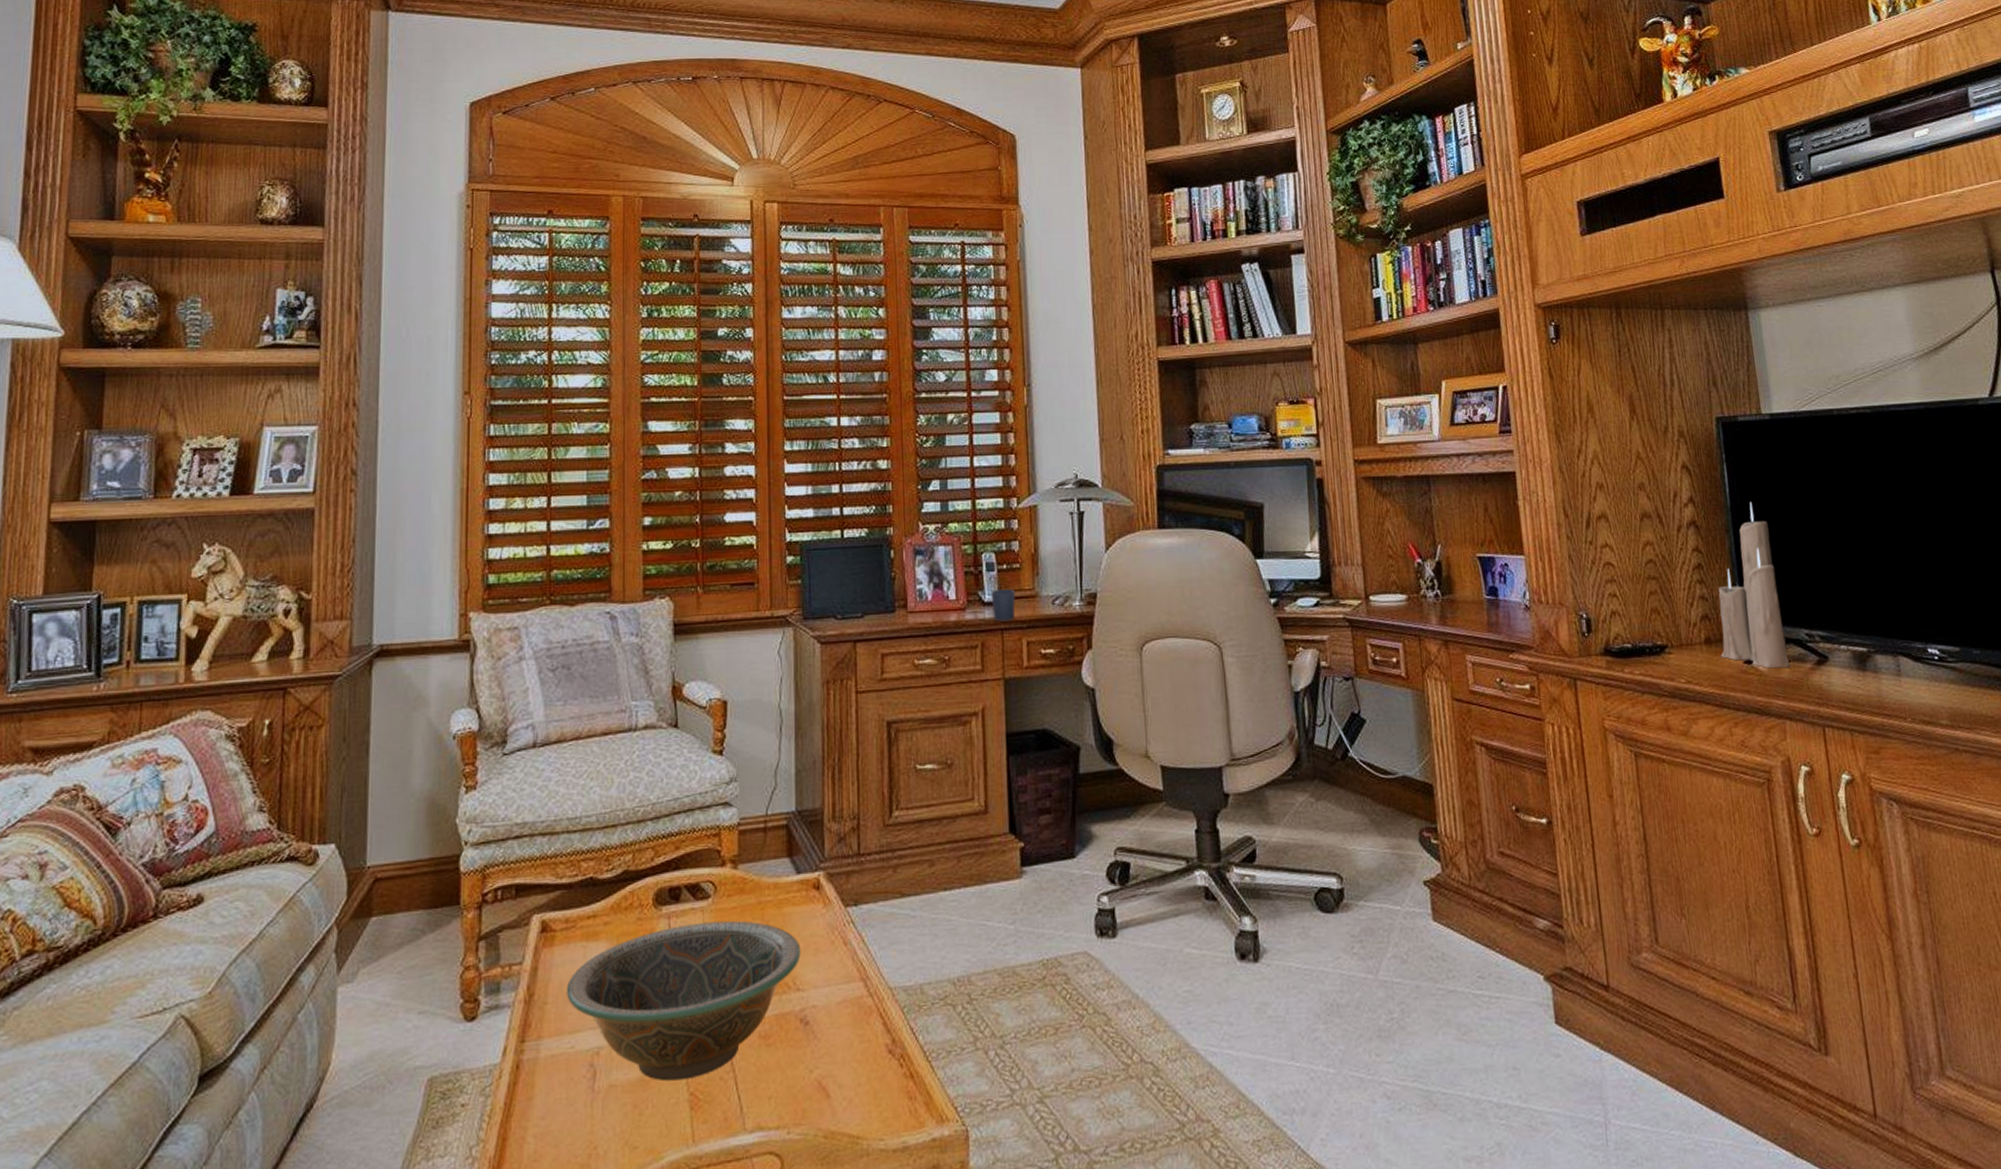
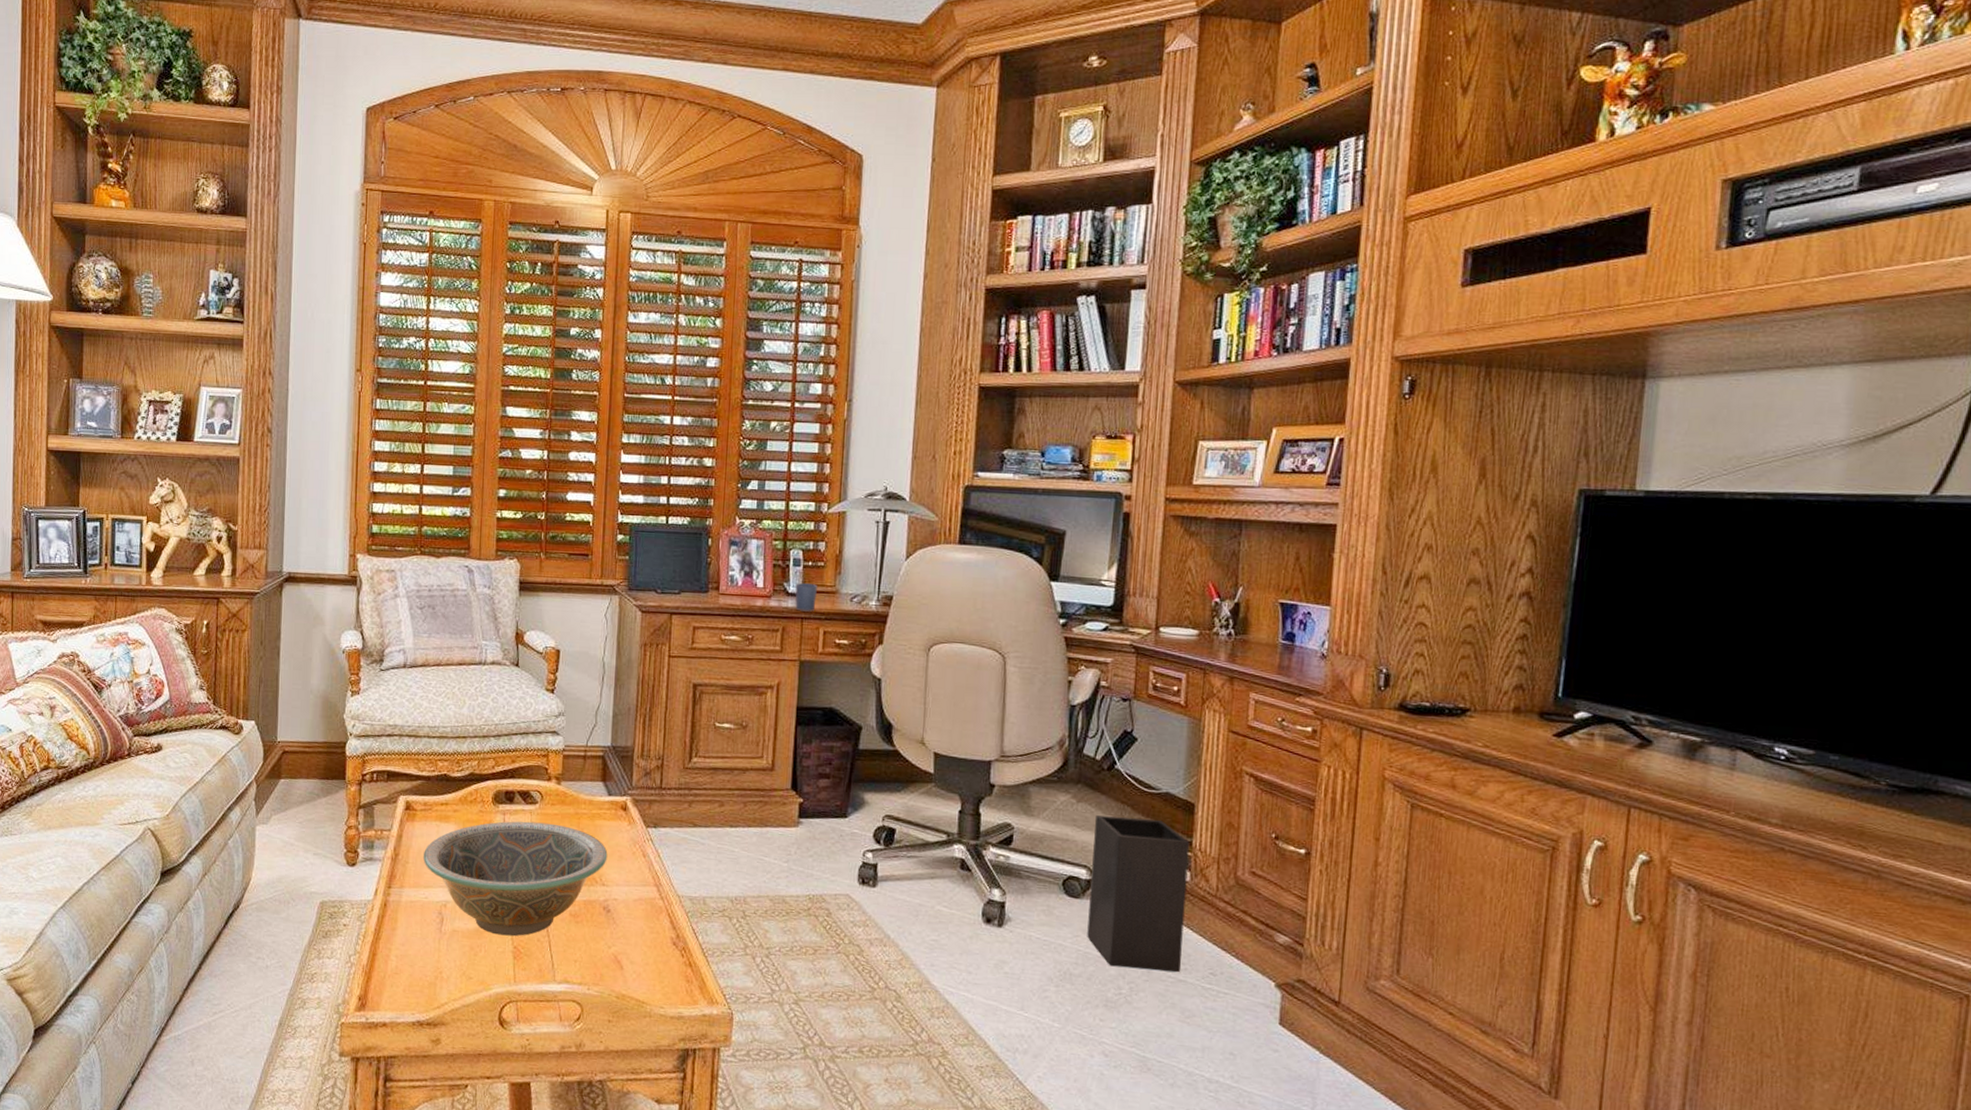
trash bin: none [1337,809,1448,986] -> present [1087,815,1190,972]
candle: present [1718,502,1791,670] -> none [1528,579,1615,748]

